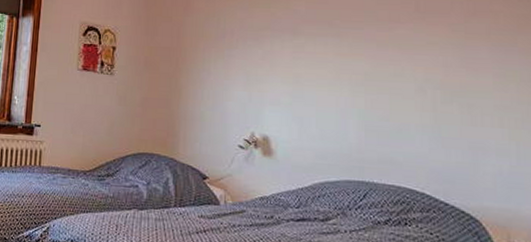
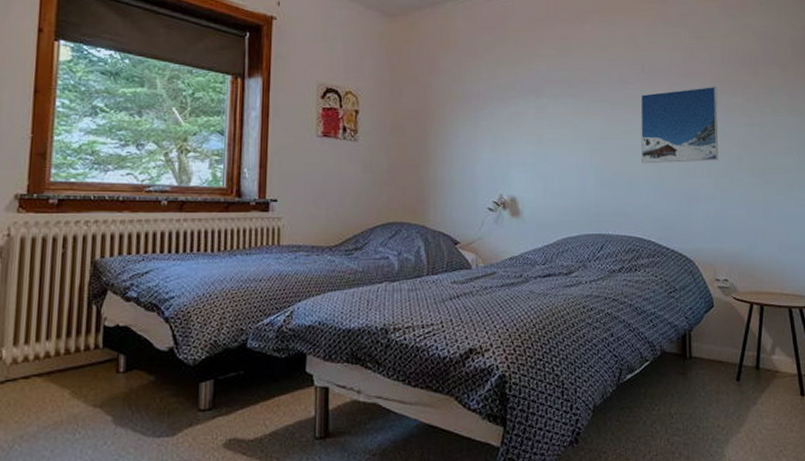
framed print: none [413,26,514,110] -> present [640,86,719,164]

